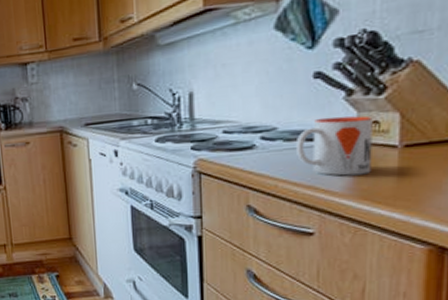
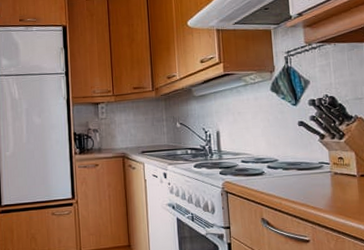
mug: present [295,116,373,176] -> none [291,153,342,197]

